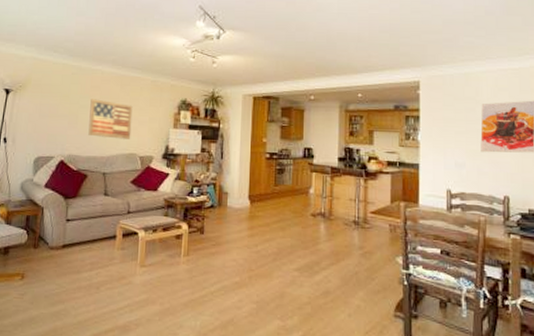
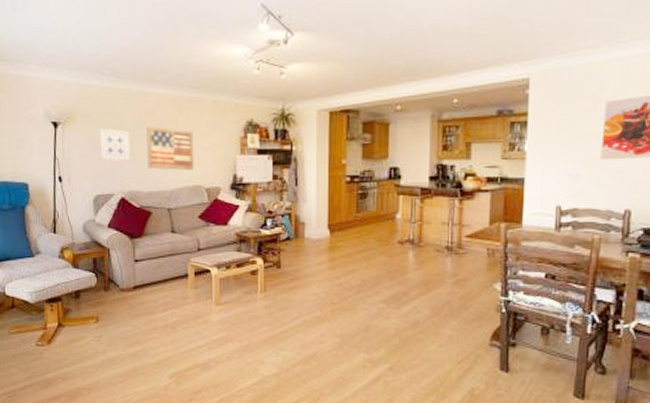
wall art: none [45,97,74,128] -> present [99,128,130,162]

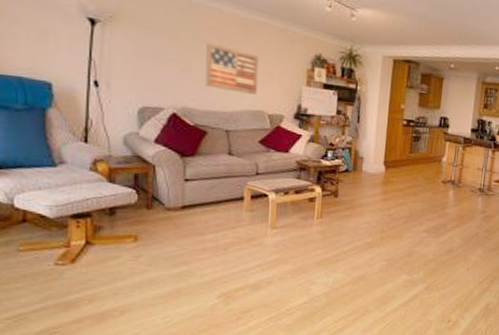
wall art: present [99,128,130,162] -> none [149,35,186,76]

